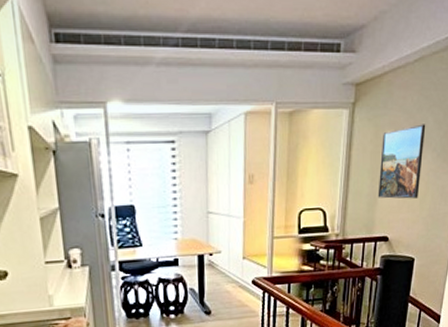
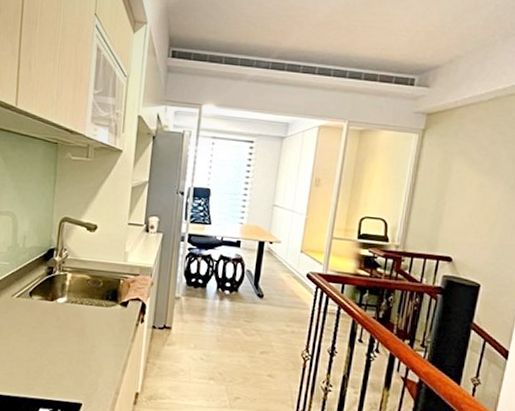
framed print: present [378,124,426,199] -> none [443,156,499,226]

